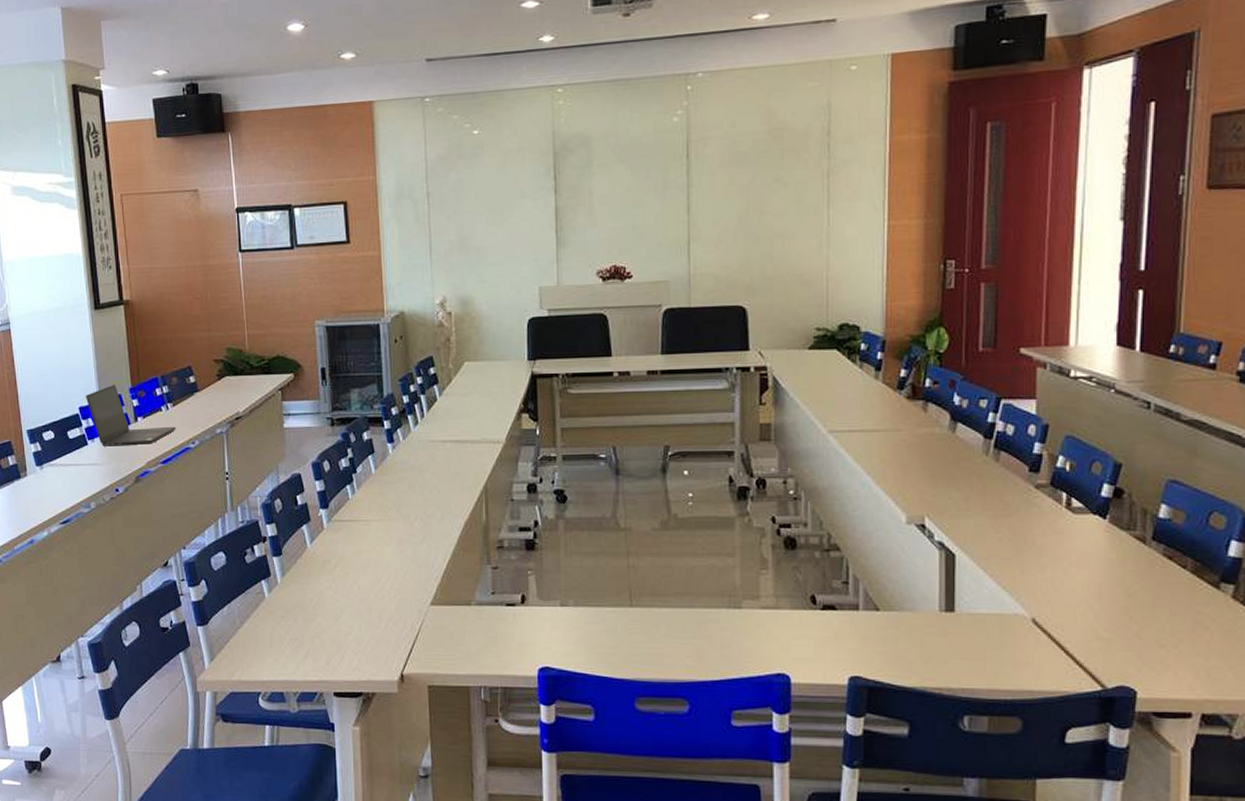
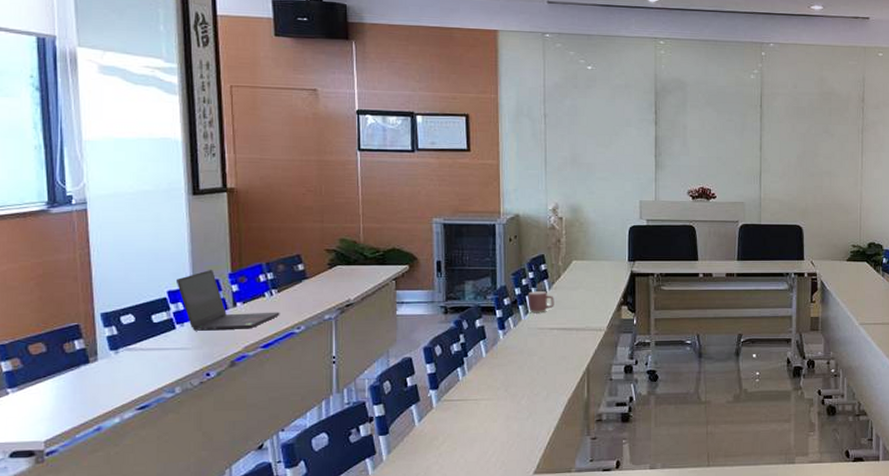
mug: none [416,398,446,423] -> present [528,291,554,312]

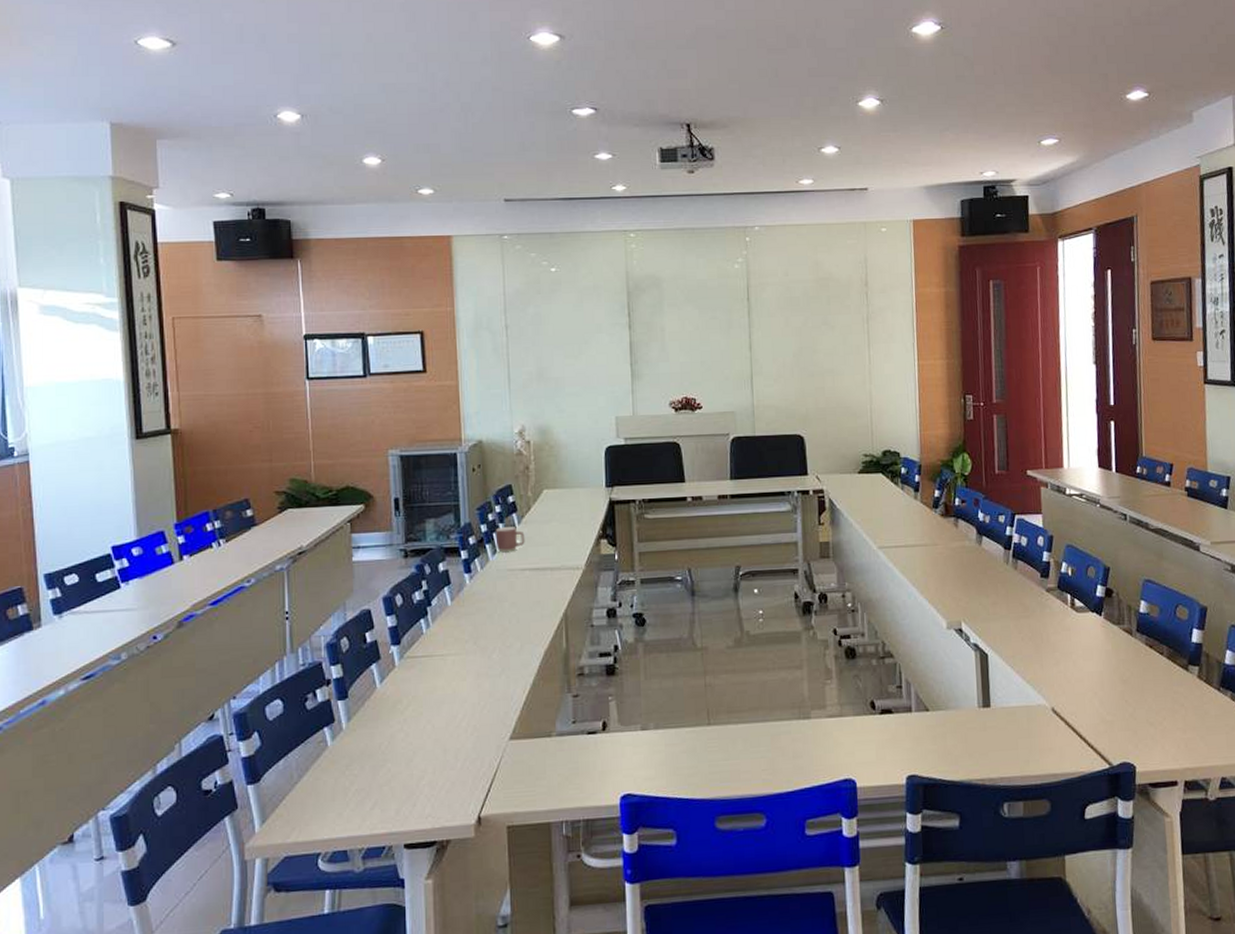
laptop: present [175,270,280,331] -> none [119,521,229,589]

